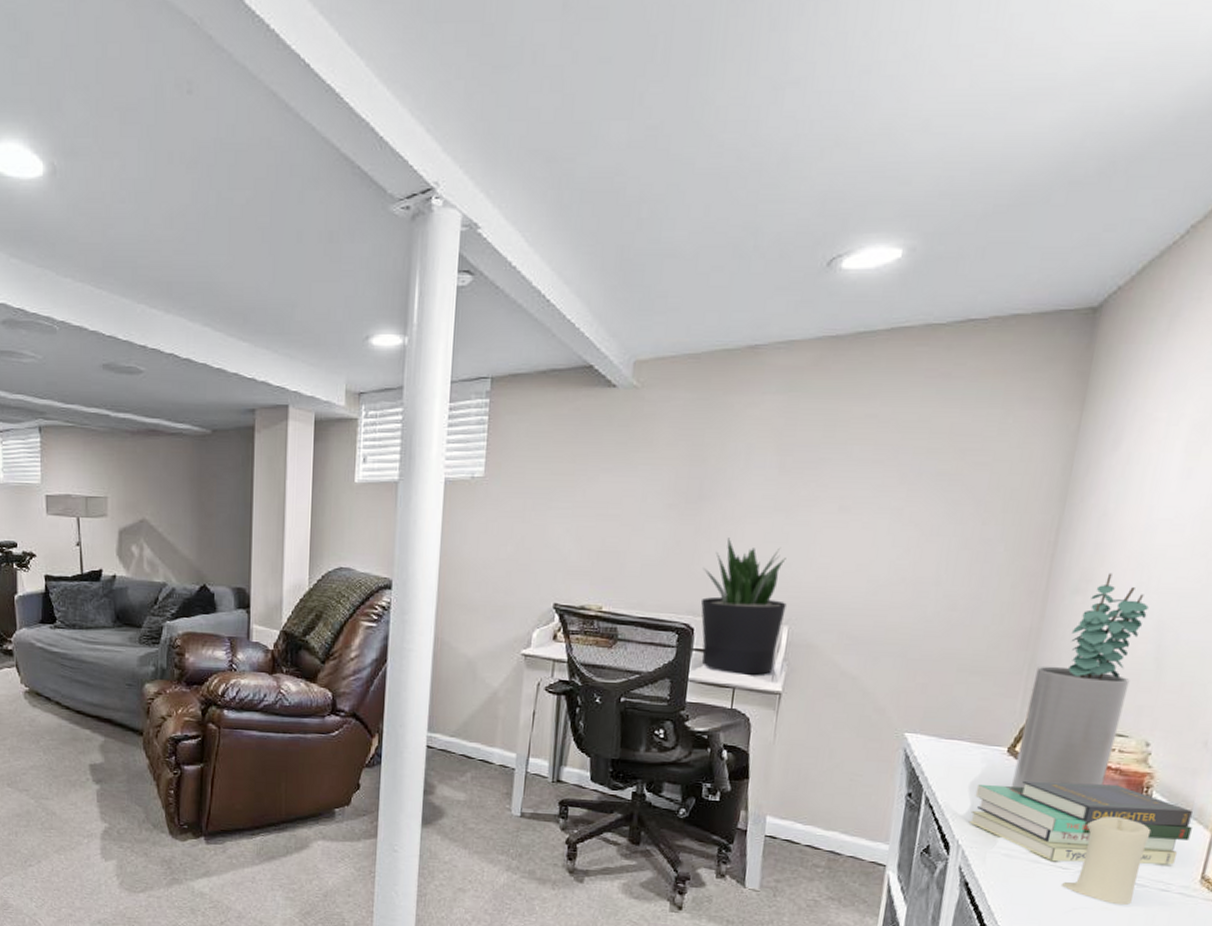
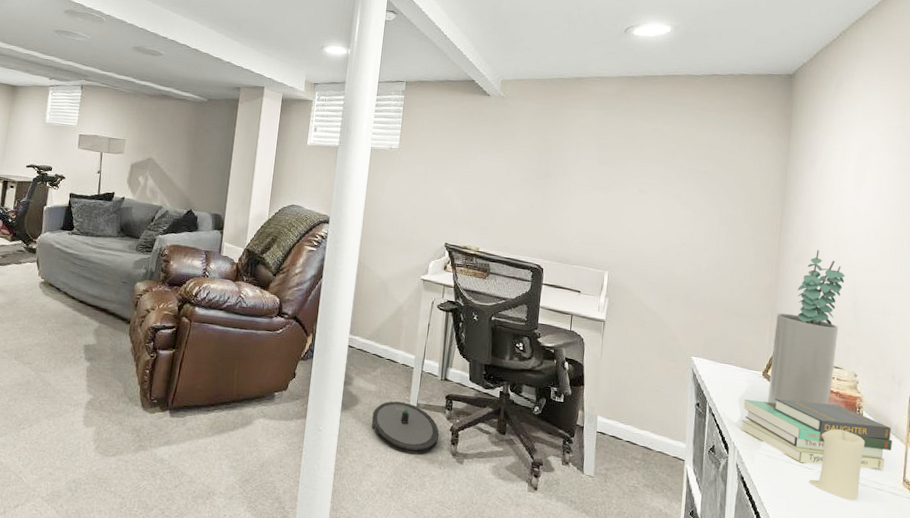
robot vacuum: none [462,811,552,874] -> present [371,401,440,455]
planter: present [700,538,787,675] -> none [547,205,606,307]

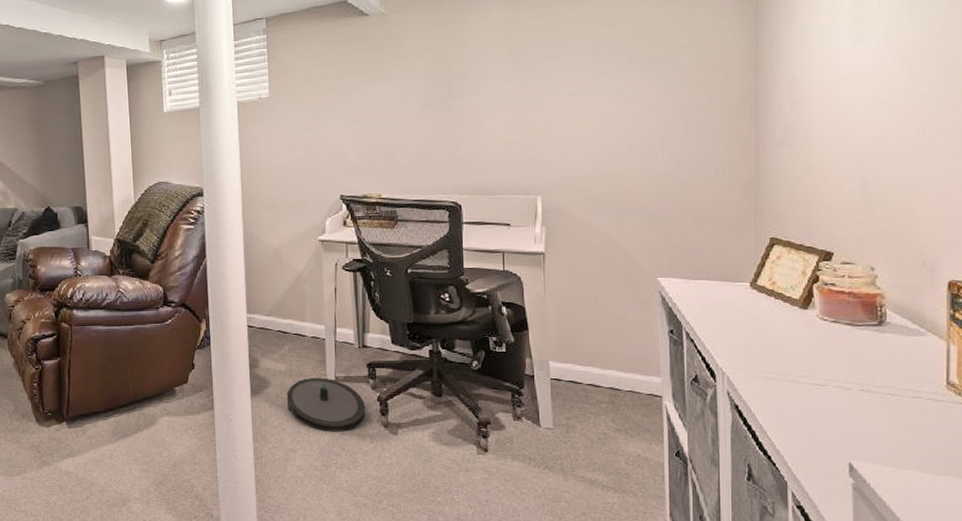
books: present [740,398,892,470] -> none [728,307,928,380]
vase: present [768,249,845,405] -> none [760,125,848,318]
candle: present [809,428,866,501] -> none [823,334,893,415]

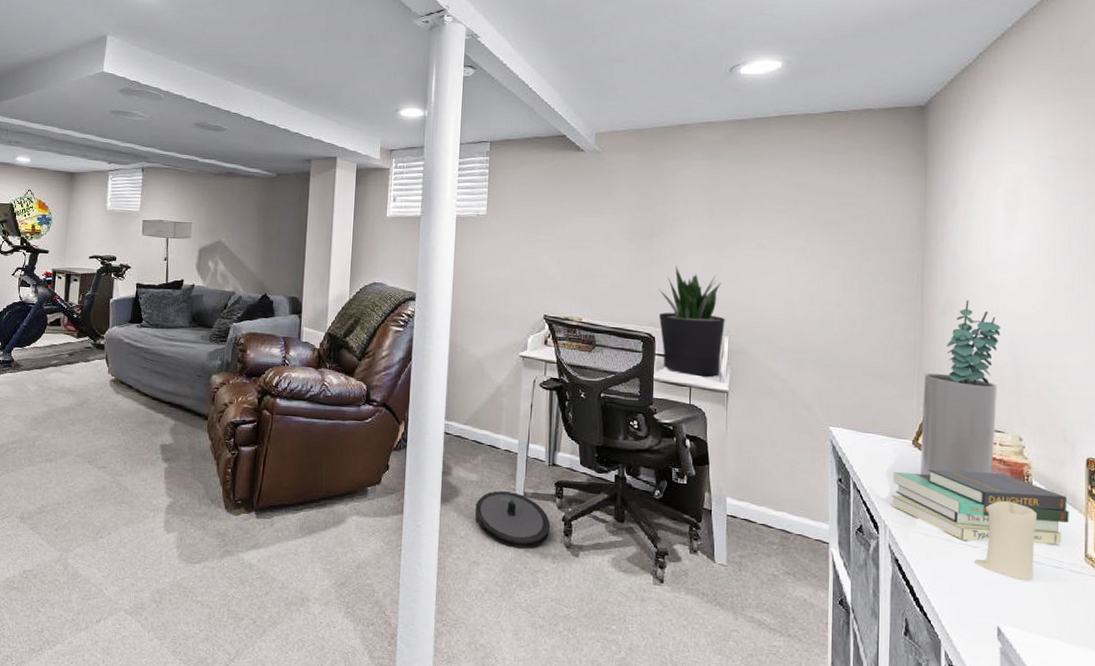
planter: none [462,127,537,241] -> present [658,266,725,377]
books: none [728,307,928,380] -> present [891,469,1069,545]
vase: none [760,125,848,318] -> present [920,299,1001,476]
candle: none [823,334,893,415] -> present [975,500,1038,582]

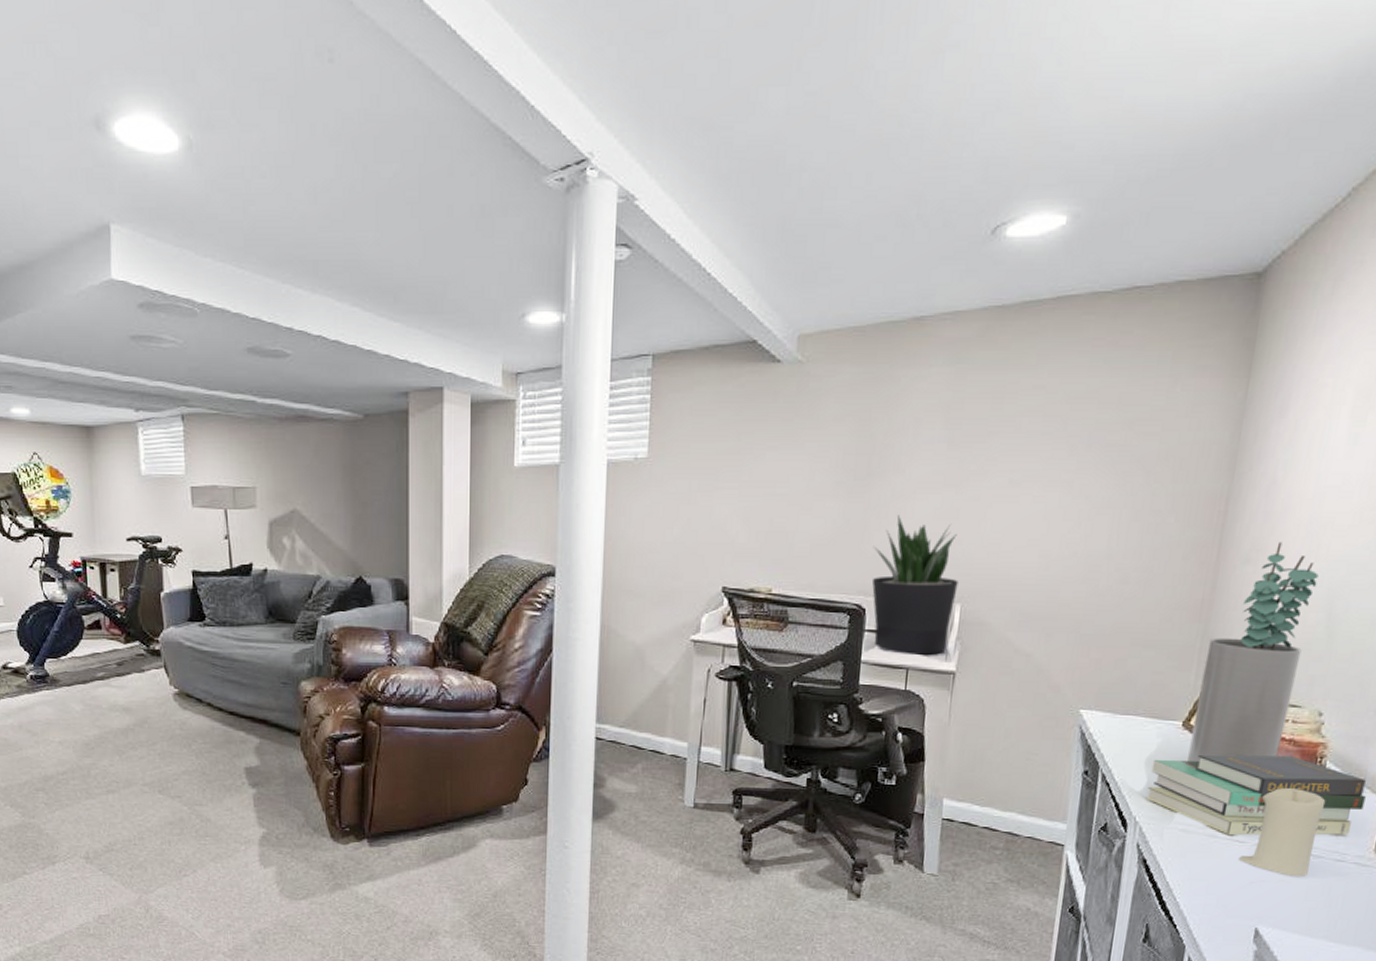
robot vacuum: present [475,491,551,549] -> none [634,803,727,867]

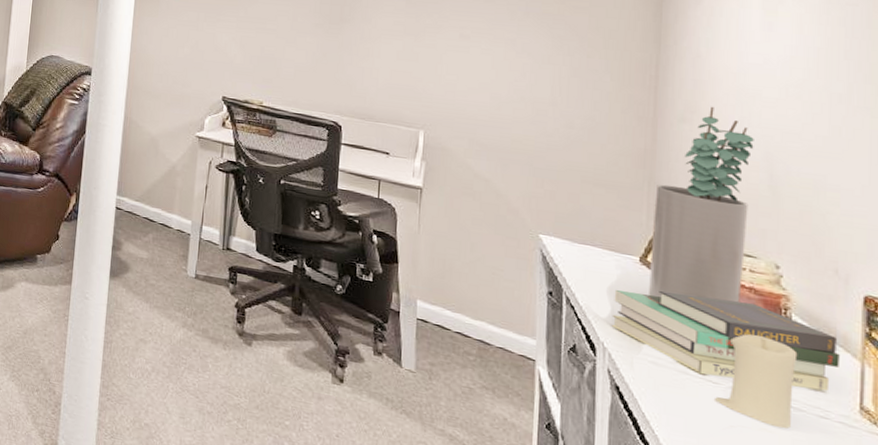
planter: present [871,515,958,655] -> none [346,53,421,171]

